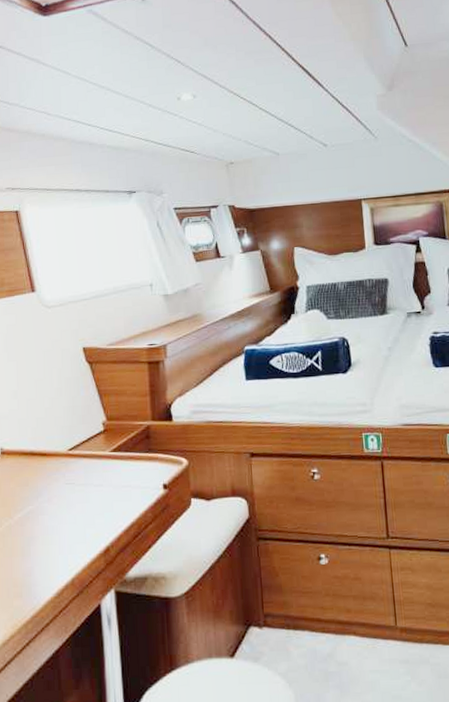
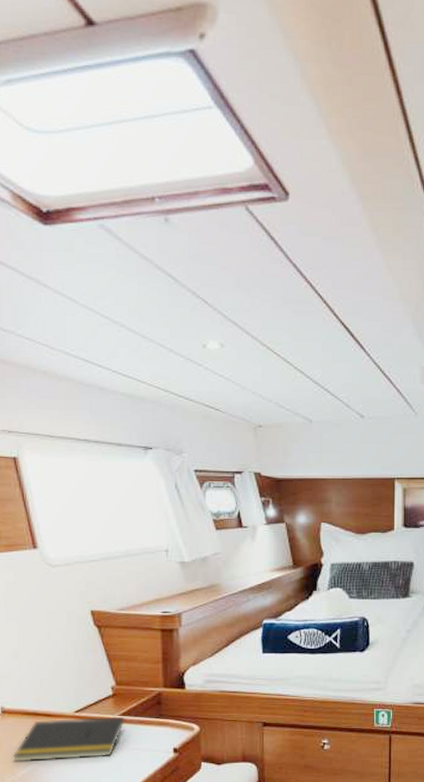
notepad: none [10,453,116,505] -> present [12,716,125,762]

